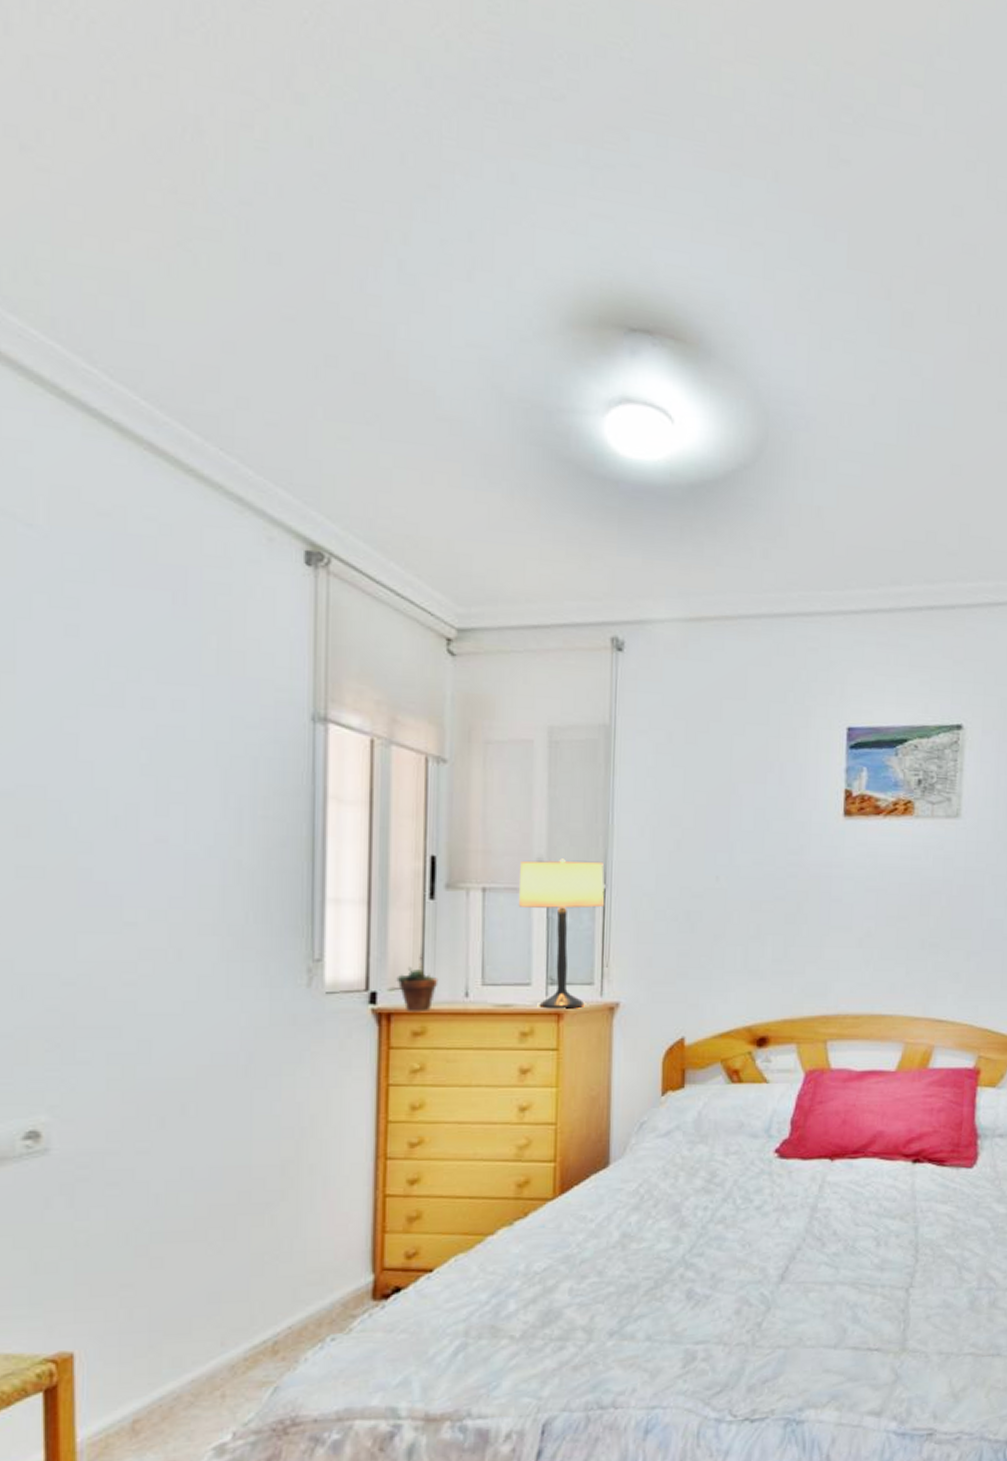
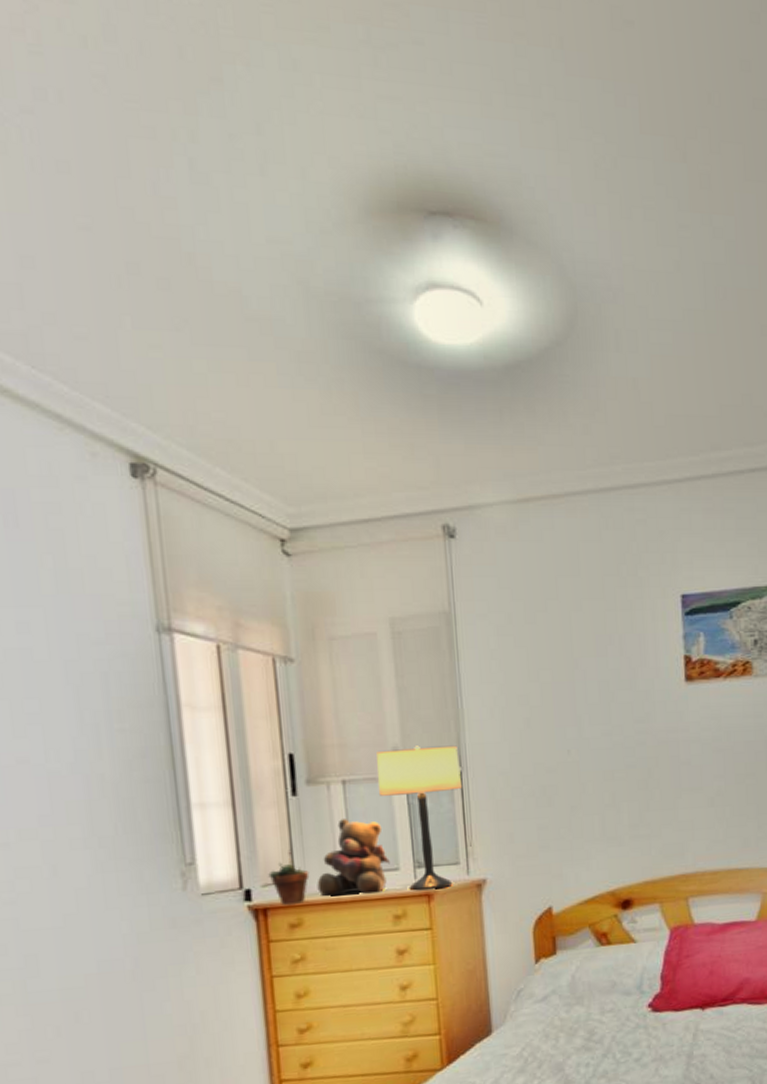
teddy bear: none [445,926,522,1008] -> present [317,817,390,897]

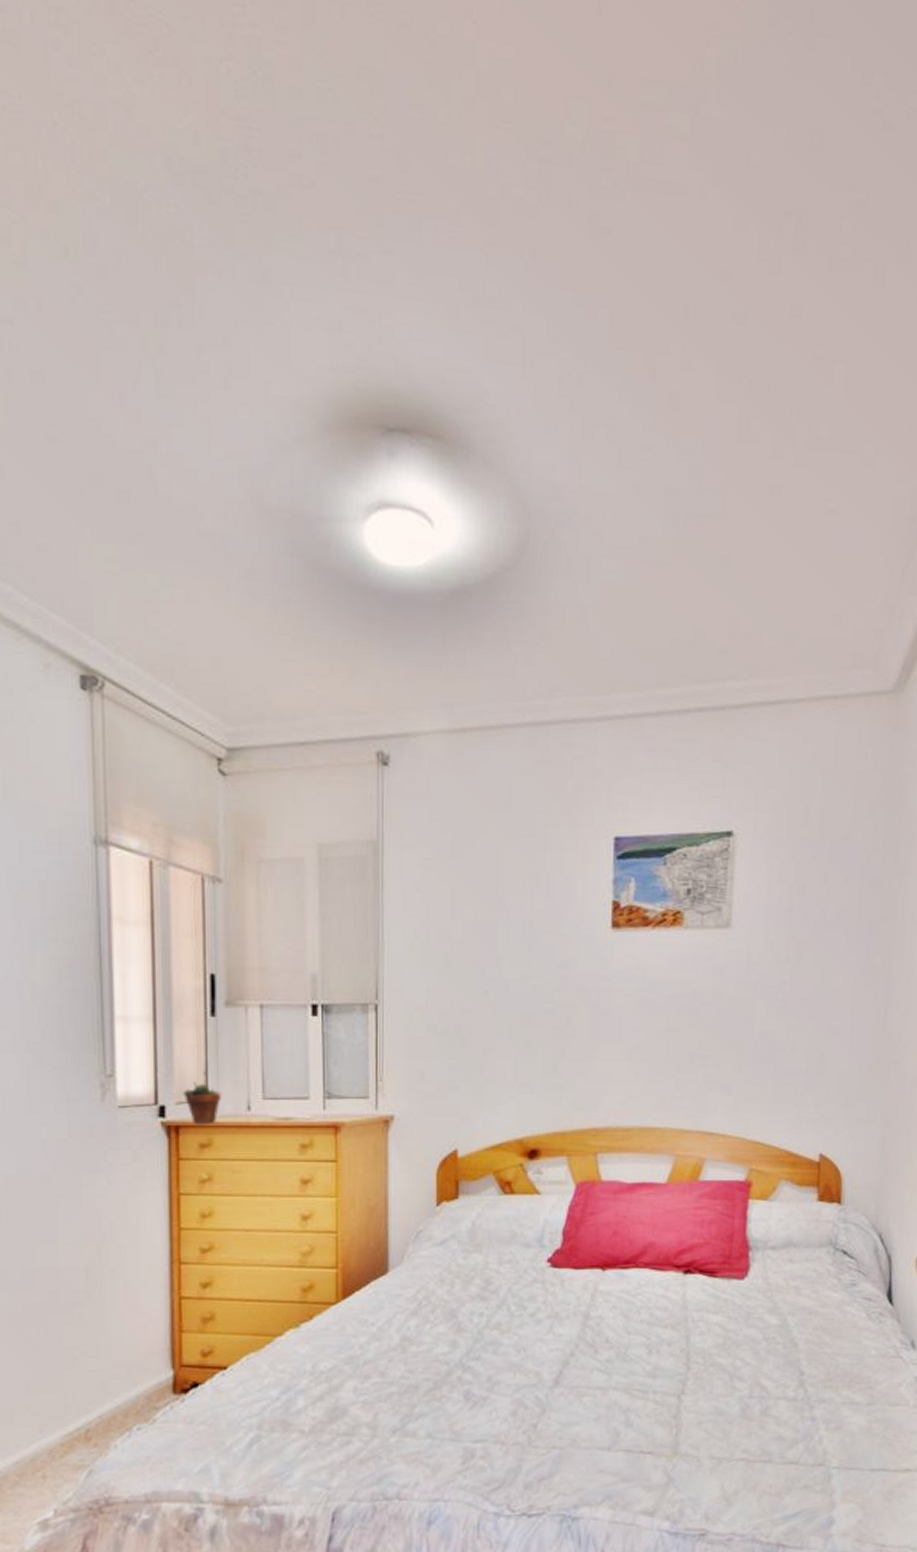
teddy bear: present [317,817,390,897] -> none [228,1042,300,1121]
table lamp: present [377,745,463,891] -> none [294,975,378,1122]

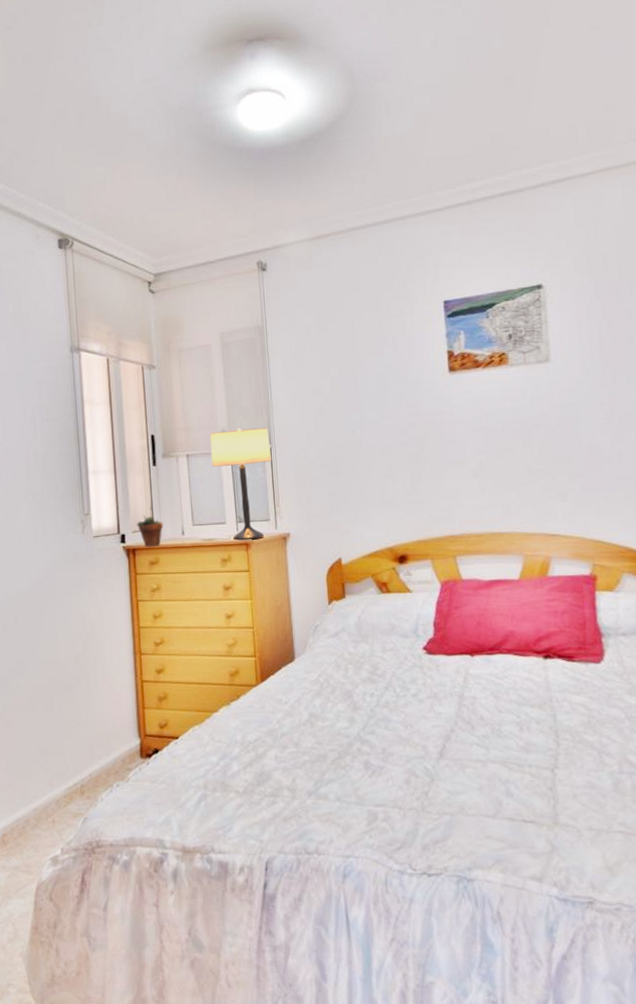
table lamp: none [294,975,378,1122] -> present [210,427,272,541]

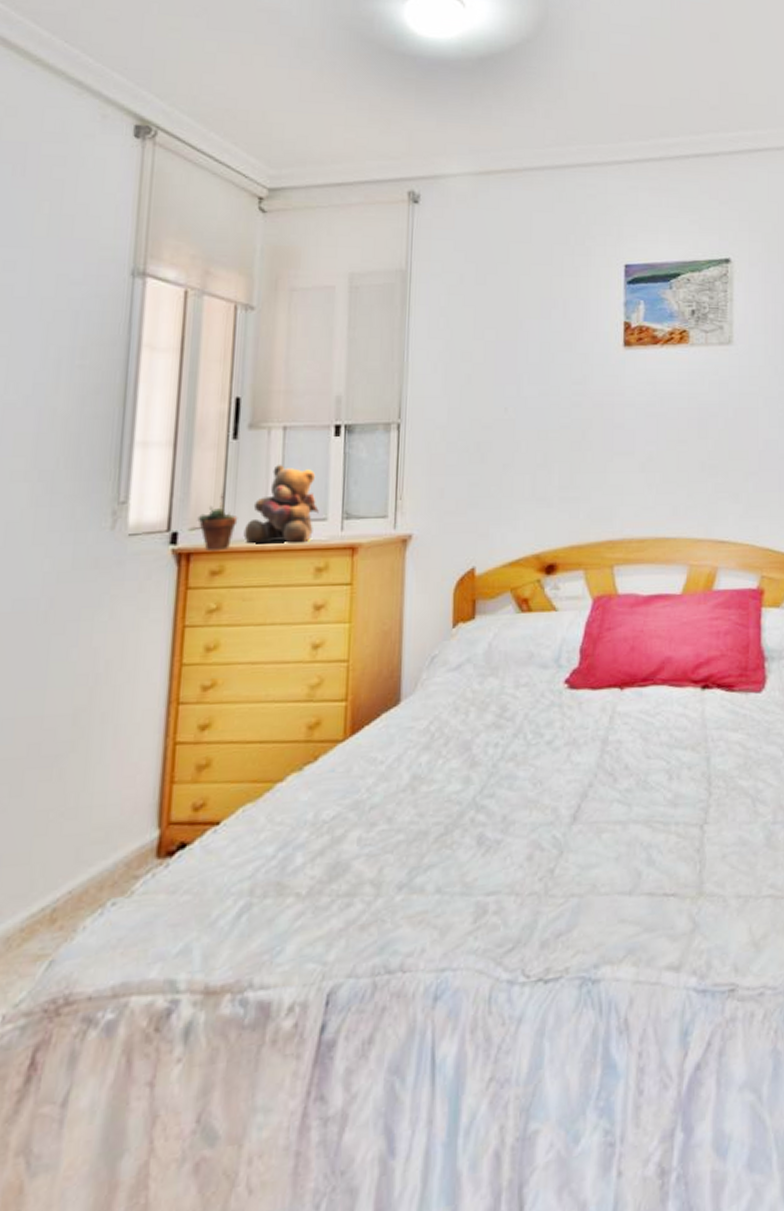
teddy bear: none [168,482,219,542] -> present [243,464,319,545]
table lamp: present [210,427,272,541] -> none [316,396,400,543]

